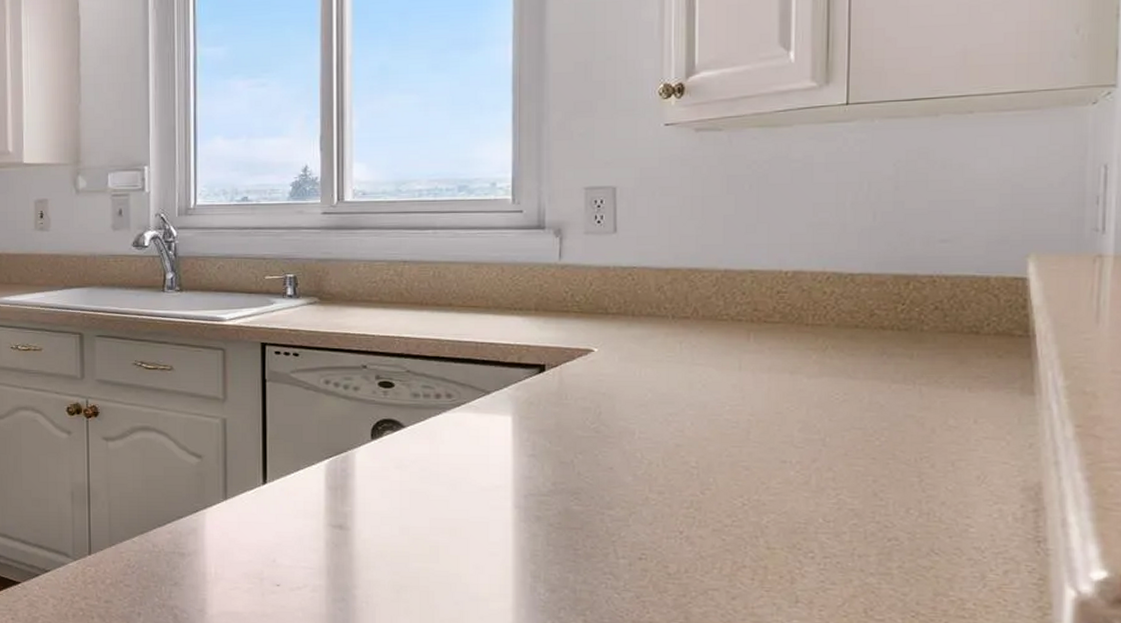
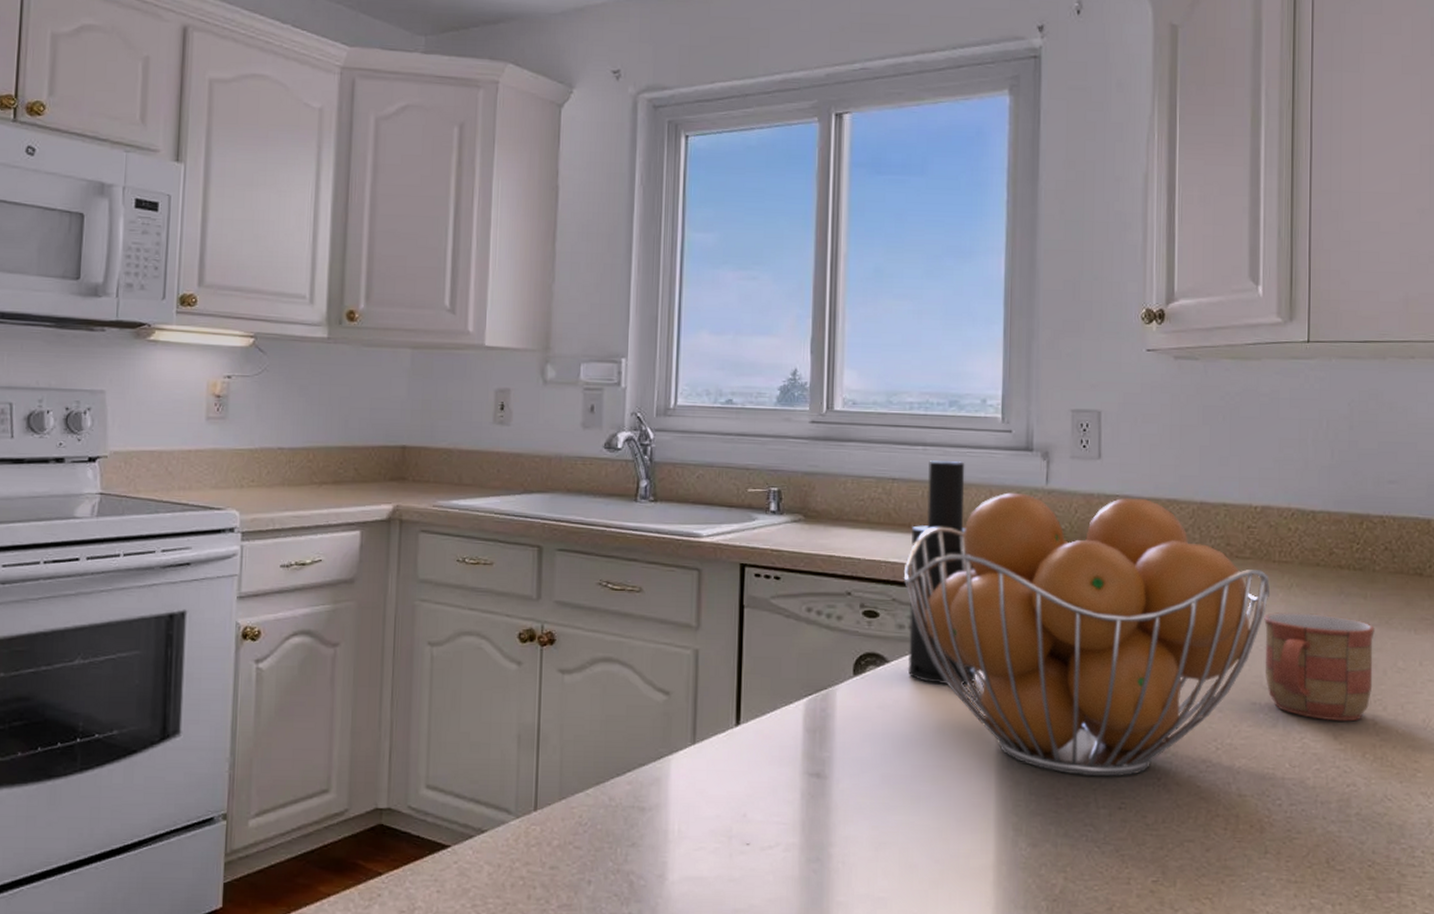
fruit basket: none [417,268,802,530] -> present [903,492,1270,777]
soap dispenser: none [423,242,491,446] -> present [907,461,976,684]
mug: none [795,374,922,479] -> present [1264,612,1375,722]

